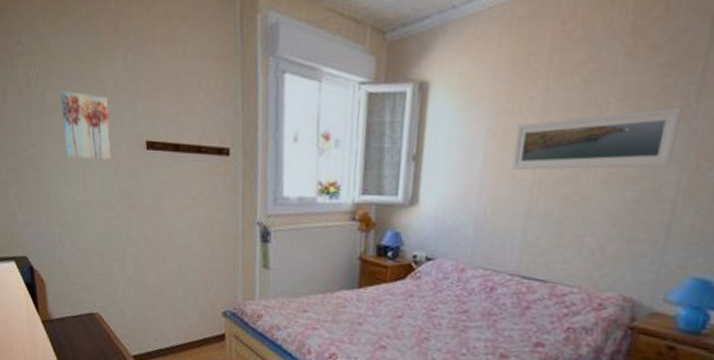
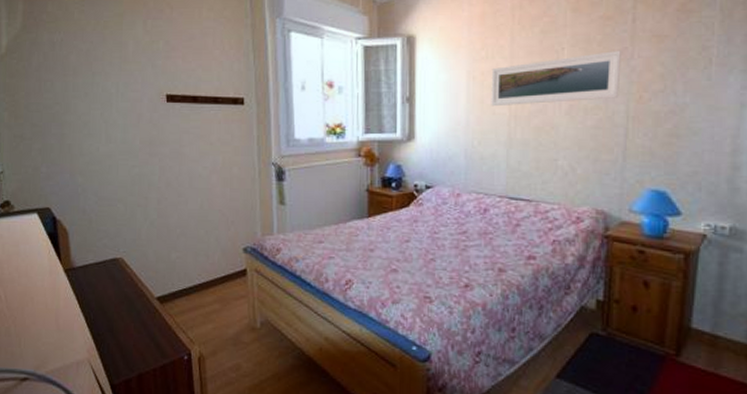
wall art: present [60,91,111,160] -> none [84,53,133,113]

